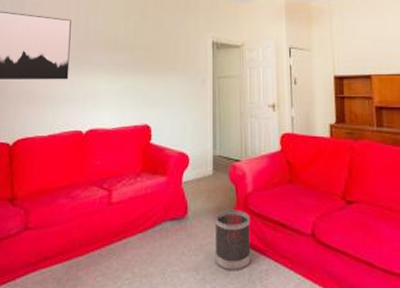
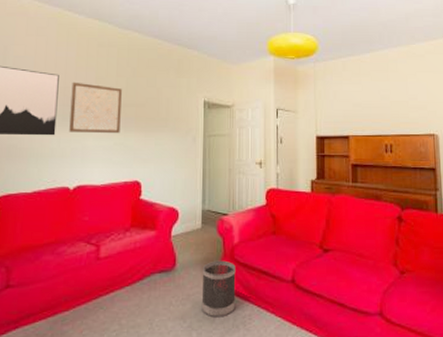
wall art: none [81,26,130,77] -> present [69,82,122,134]

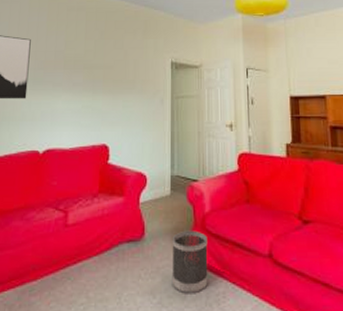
wall art: present [69,82,122,134] -> none [39,45,90,96]

